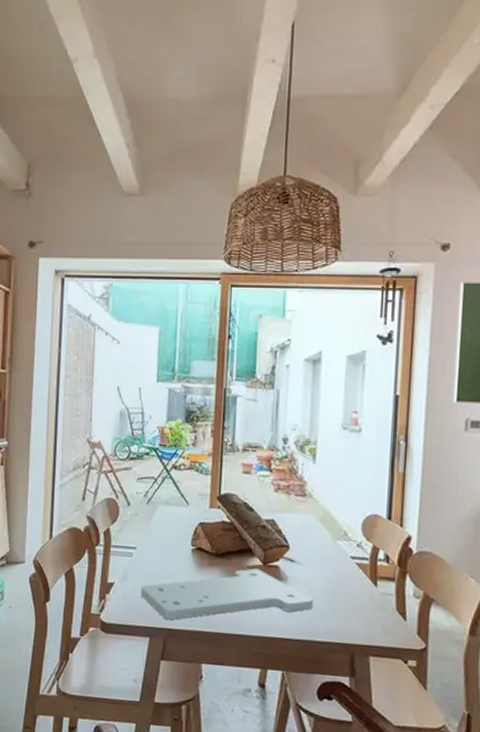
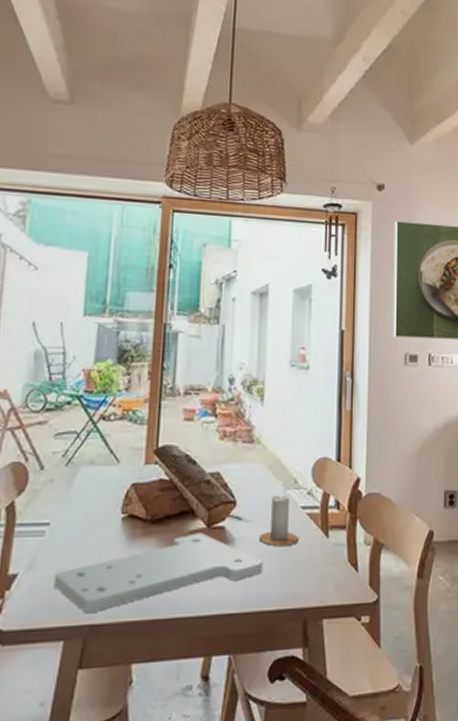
candle: none [310,533,349,590] -> present [260,482,300,547]

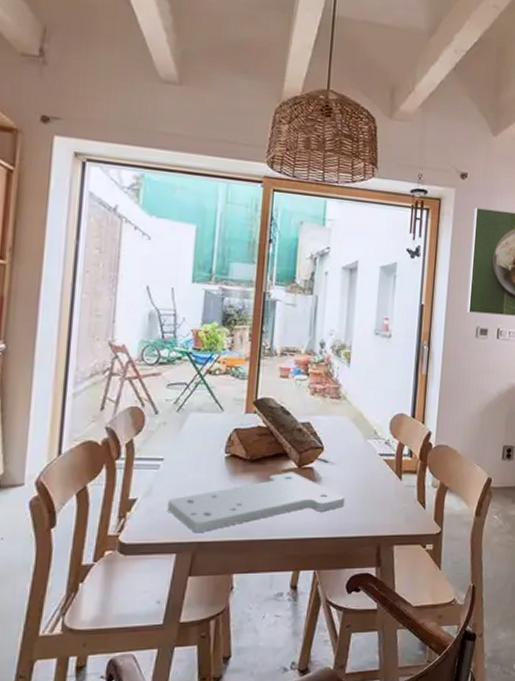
candle: present [260,482,300,547] -> none [343,432,377,486]

